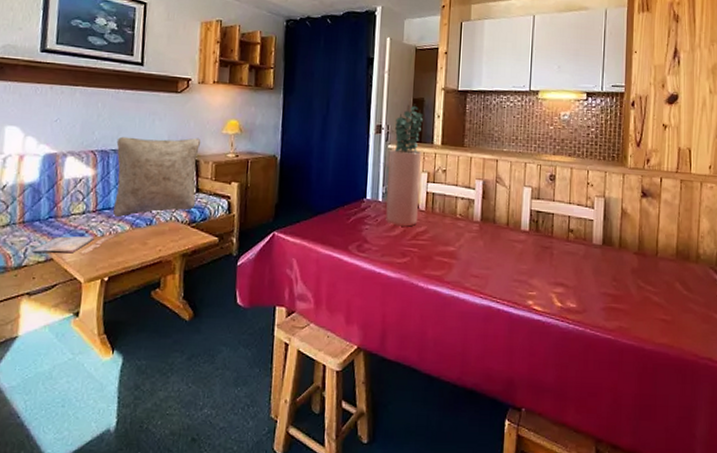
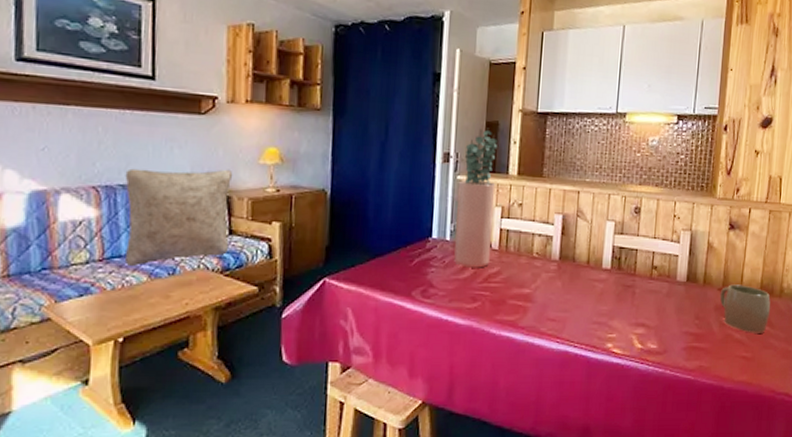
magazine: present [31,234,115,254] -> none [21,287,130,314]
mug: none [636,249,688,297] -> present [719,284,771,333]

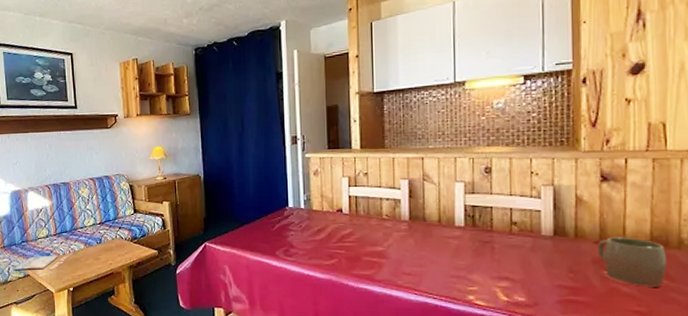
magazine: none [21,287,130,314] -> present [13,253,74,272]
pillow: present [125,168,233,267] -> none [64,165,135,239]
vase: present [454,127,497,268] -> none [306,111,343,230]

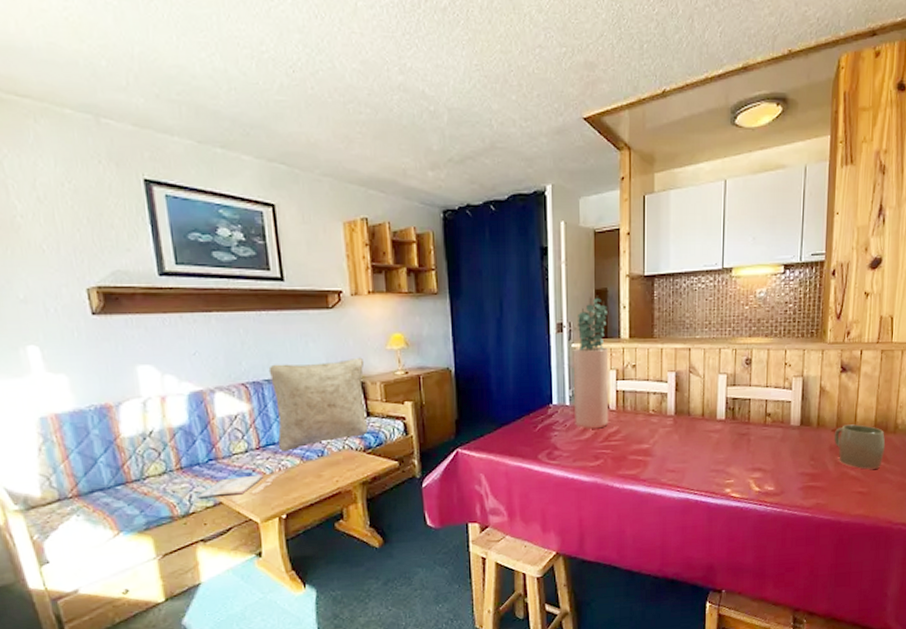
pillow: none [64,165,135,239] -> present [268,357,369,453]
vase: none [306,111,343,230] -> present [573,295,609,429]

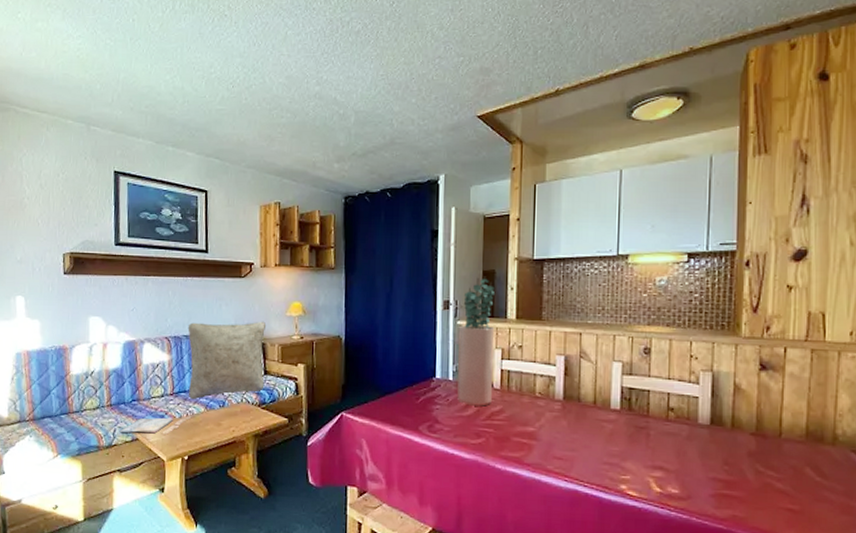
mug: present [834,424,886,470] -> none [753,429,822,484]

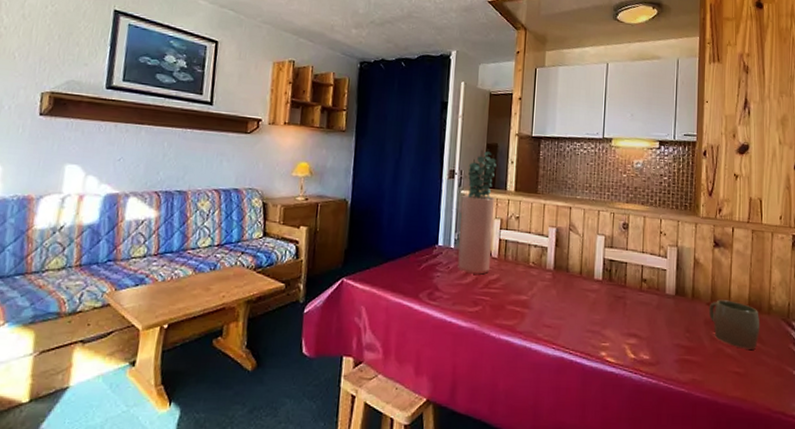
magazine: present [119,416,192,435] -> none [87,279,177,300]
pillow: present [187,321,267,400] -> none [176,177,270,262]
mug: none [753,429,822,484] -> present [708,299,760,350]

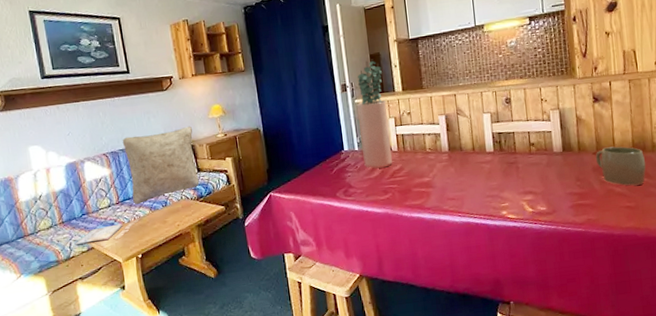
magazine: none [87,279,177,300] -> present [75,219,139,247]
pillow: none [176,177,270,262] -> present [122,126,200,205]

